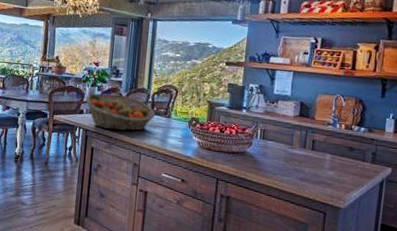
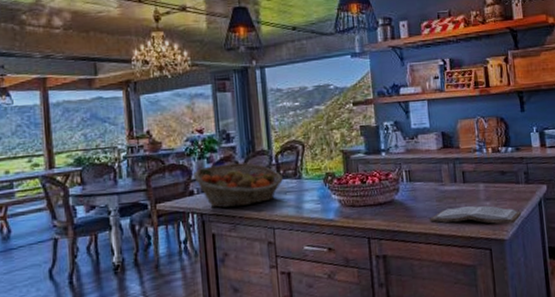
book: none [274,169,362,195] -> present [430,206,522,224]

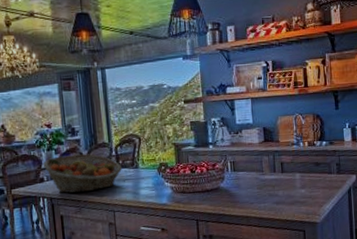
book: present [430,206,522,224] -> none [251,193,333,209]

